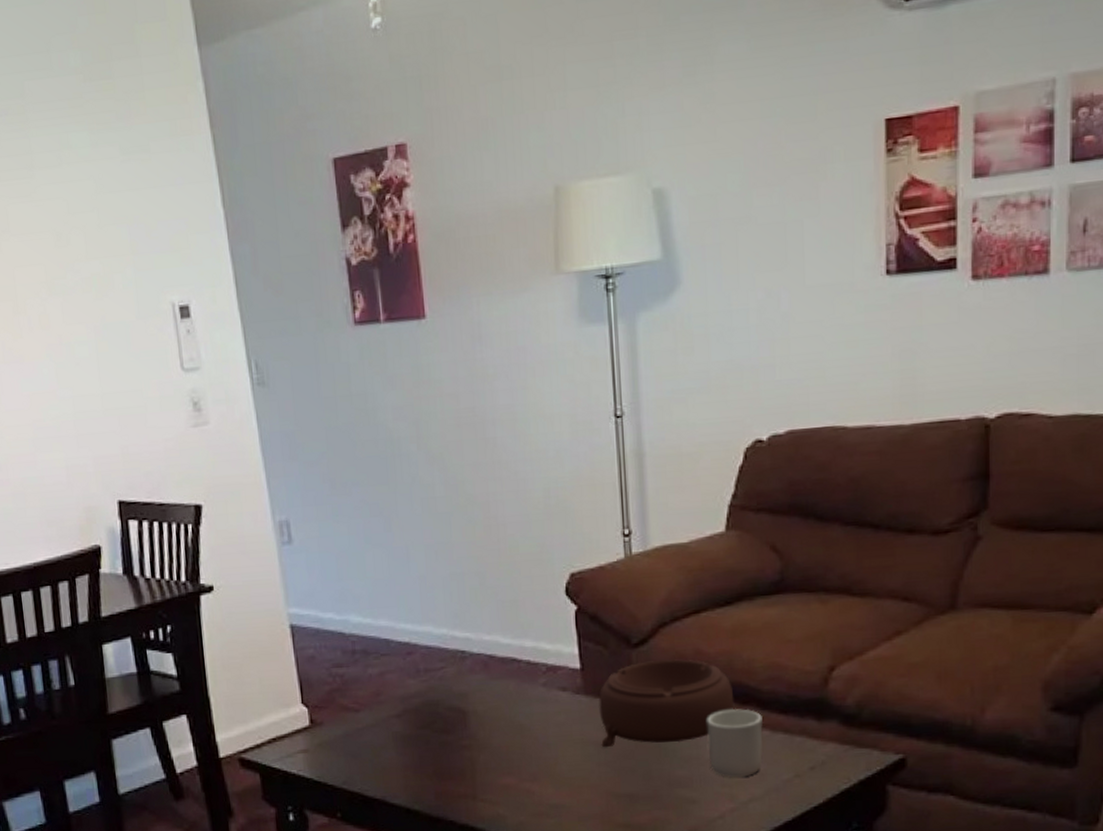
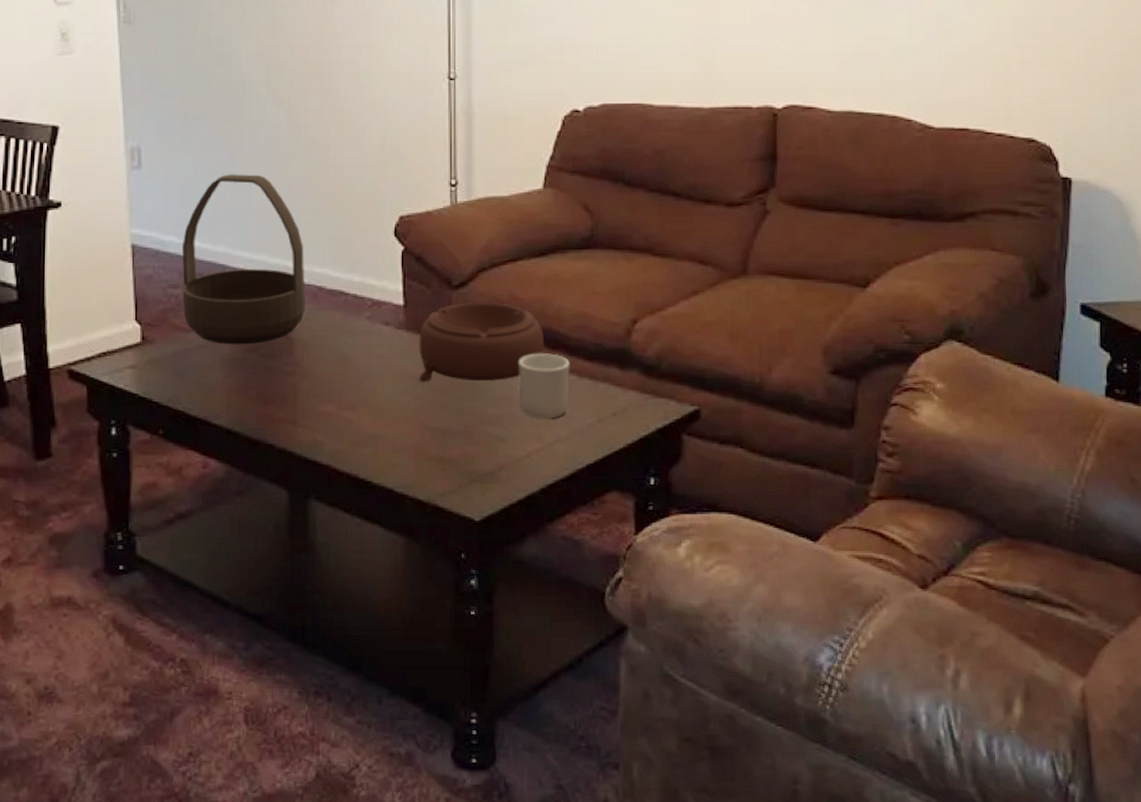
basket: none [342,540,477,722] -> present [181,174,305,345]

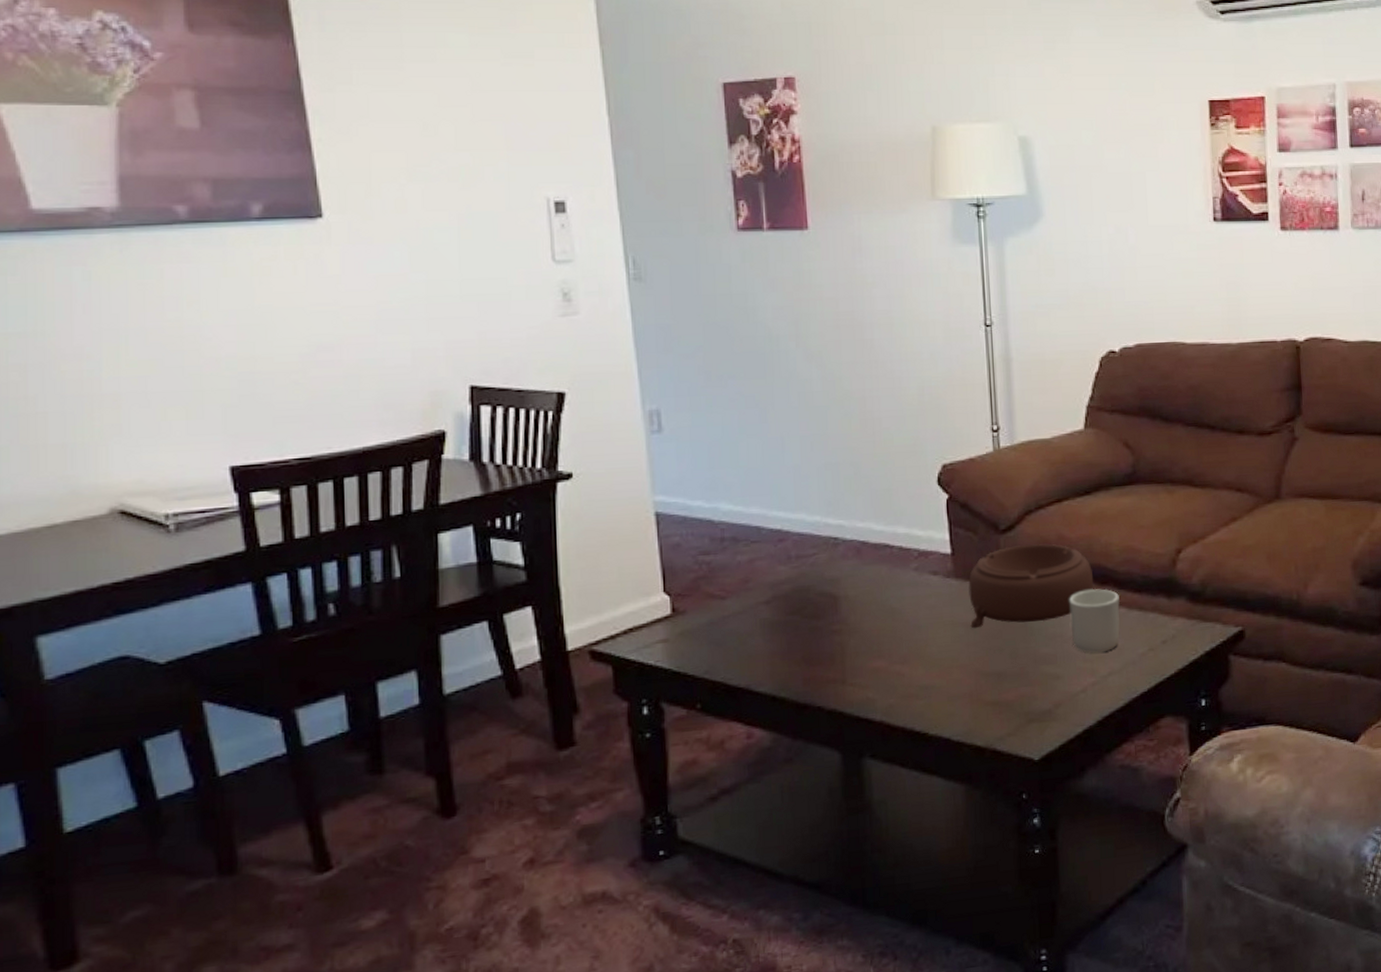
basket: present [181,174,305,345] -> none [711,431,849,609]

